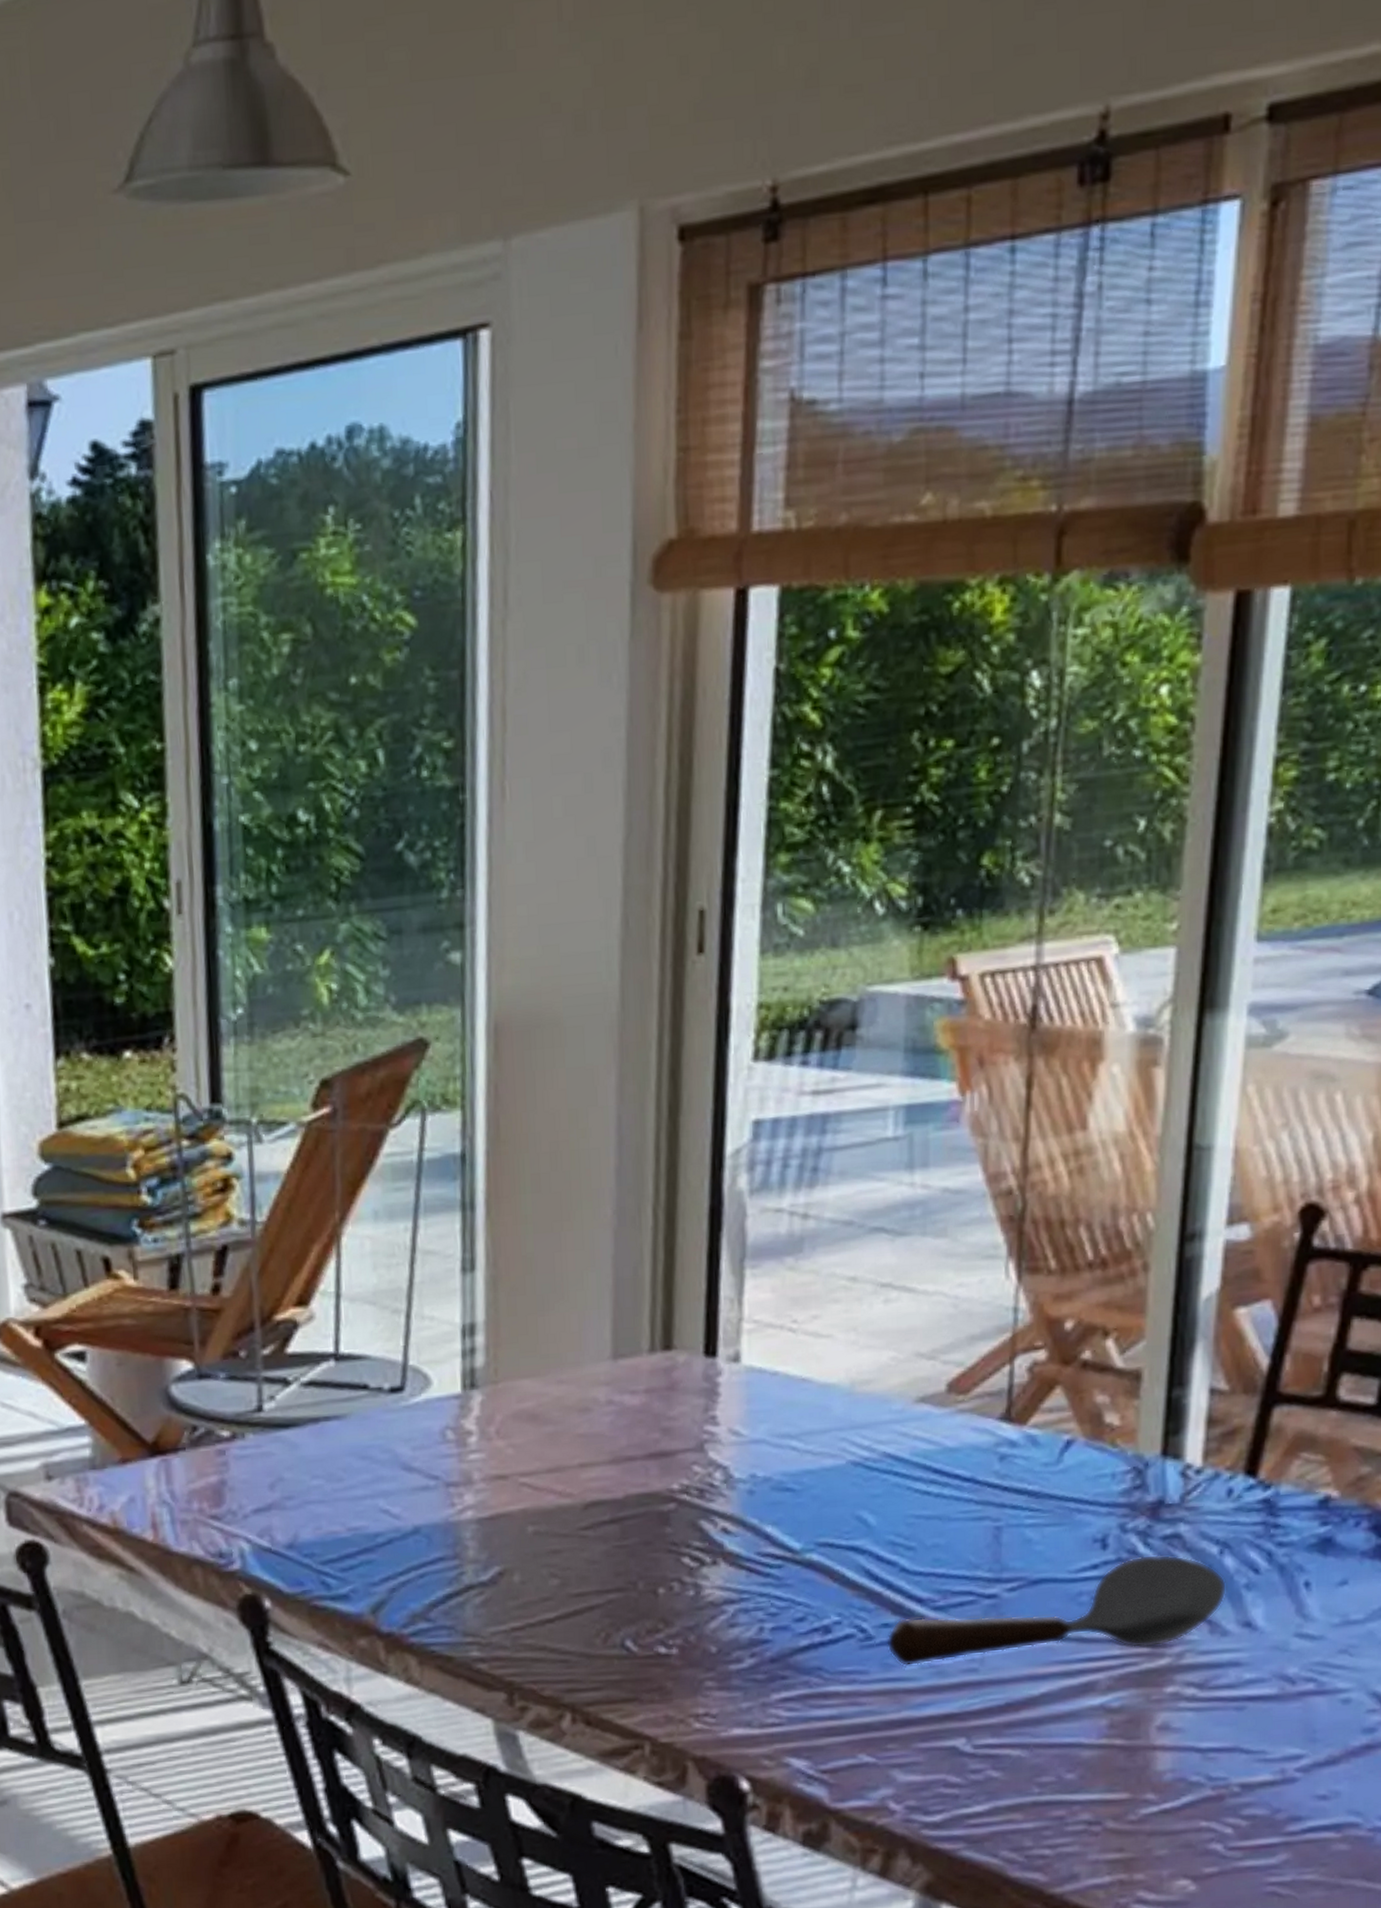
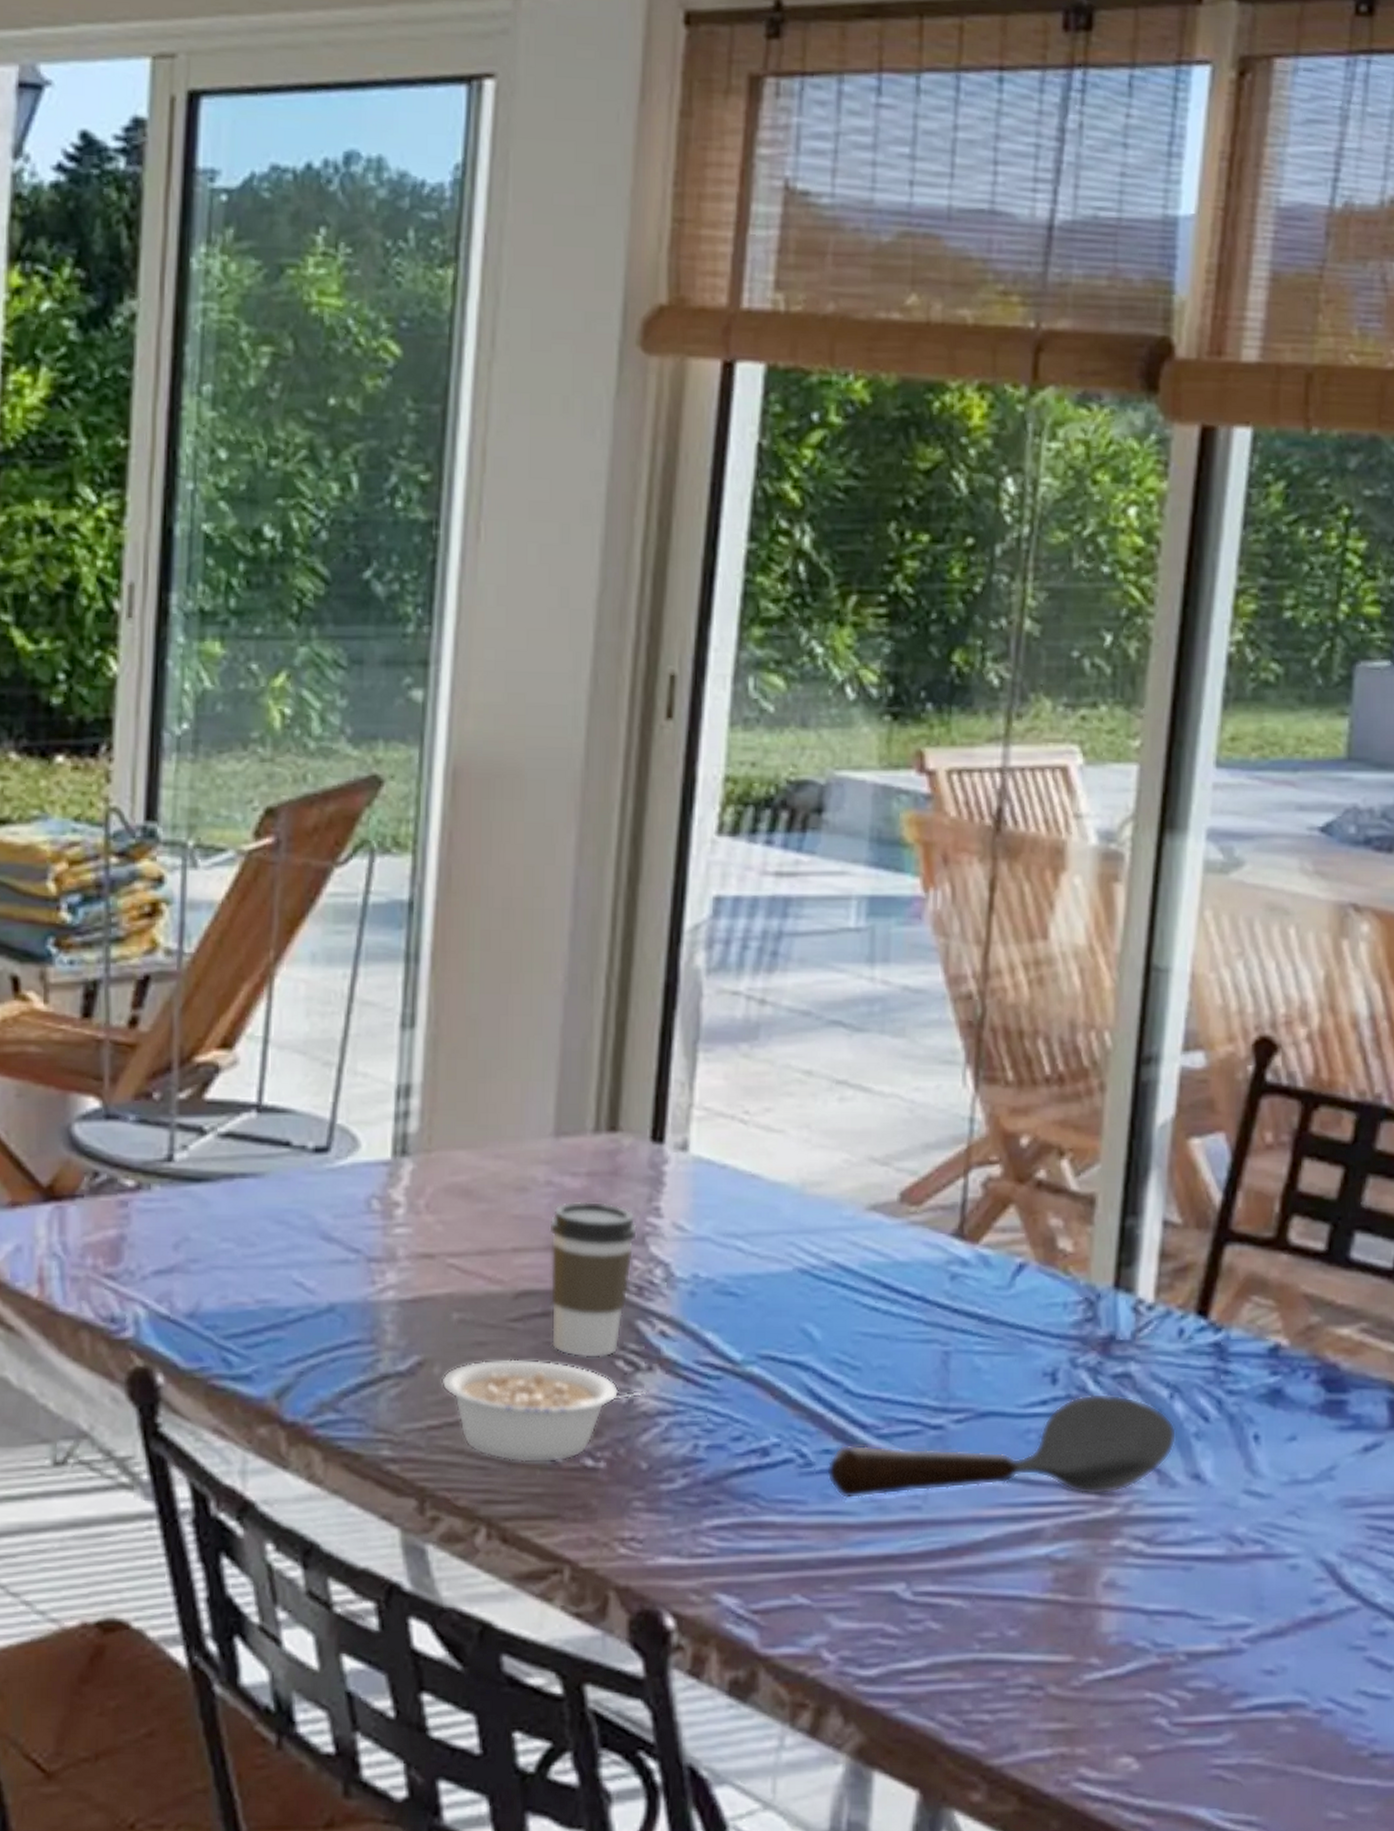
legume: none [521,1562,711,1654] -> present [442,1359,646,1463]
coffee cup: none [612,1415,697,1558] -> present [549,1201,638,1359]

